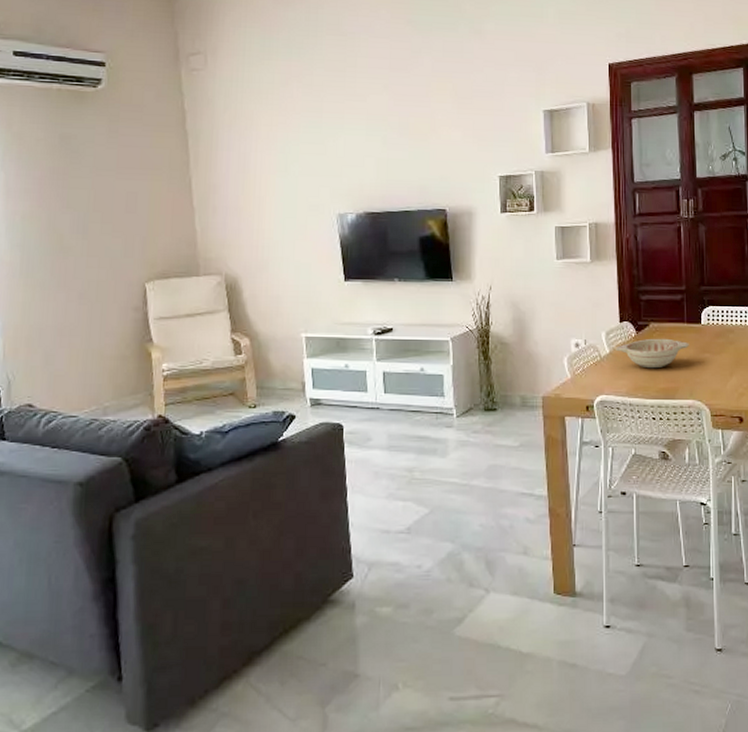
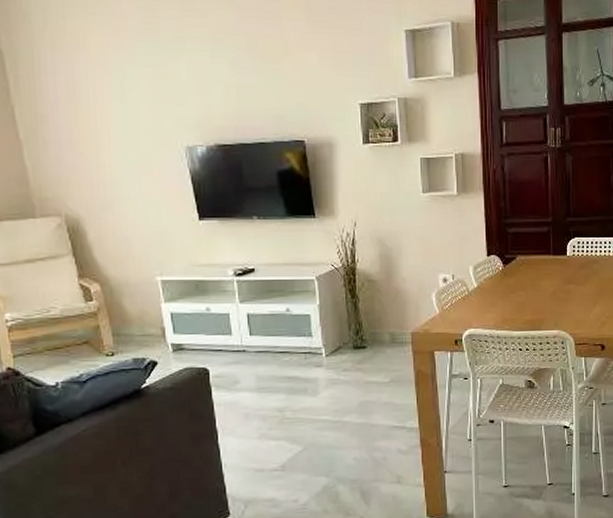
decorative bowl: present [615,338,689,369] -> none [482,271,555,301]

